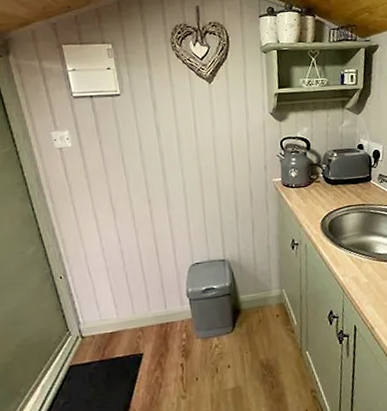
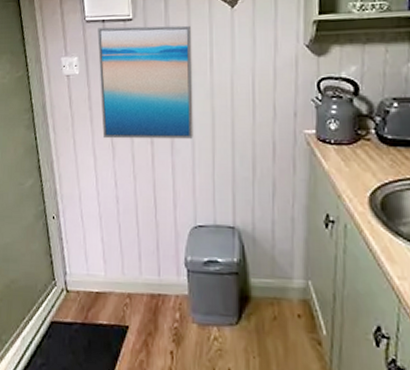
wall art: none [86,99,185,203] -> present [97,25,193,139]

